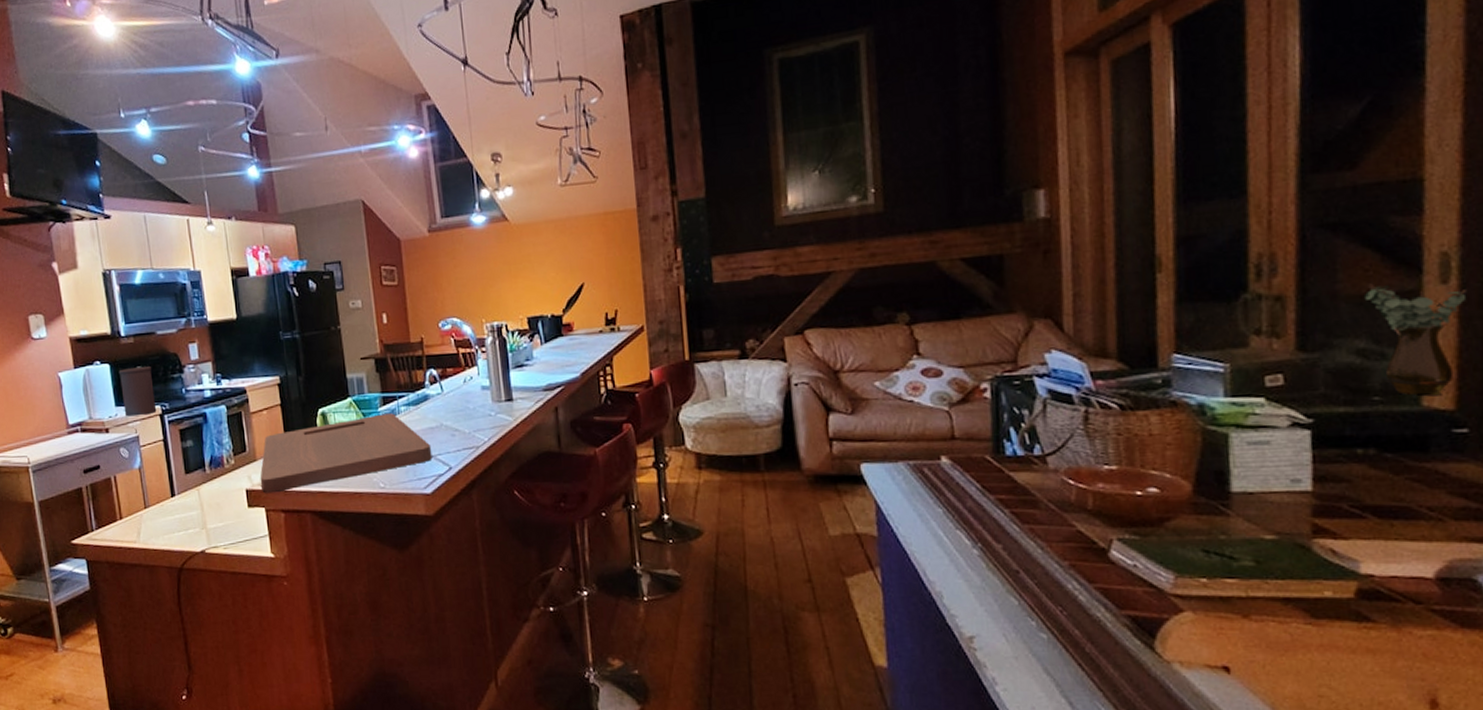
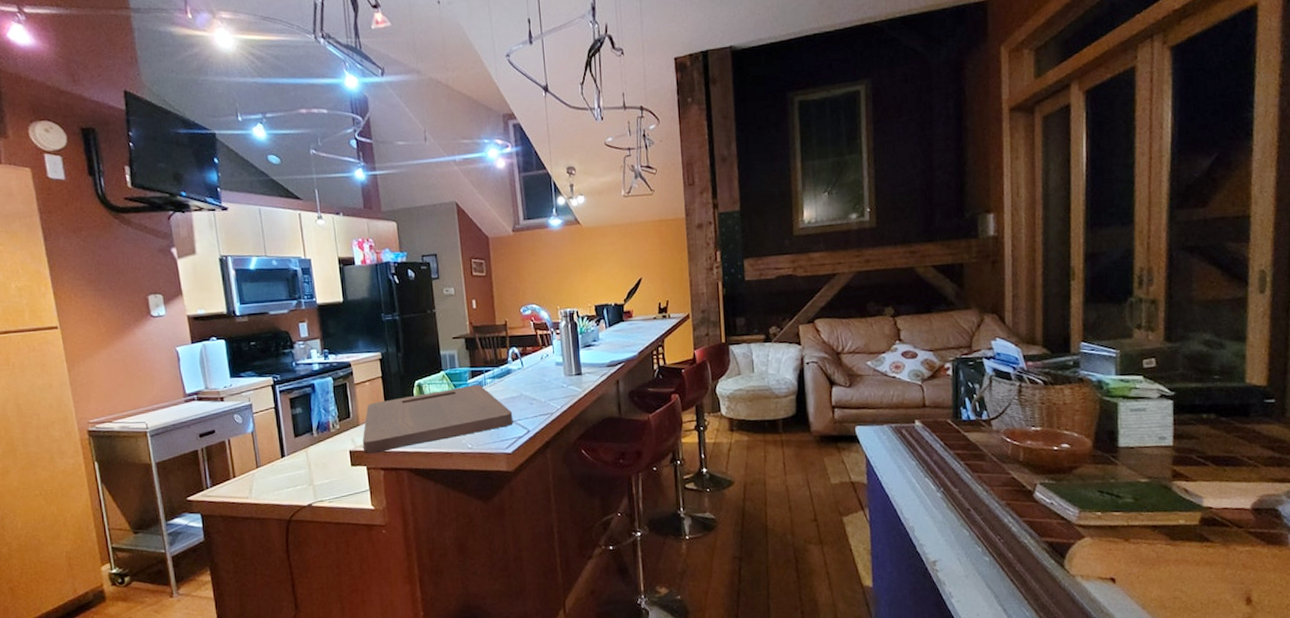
canister: present [118,366,157,417] -> none [233,343,269,387]
vase: present [1363,283,1467,396] -> none [1209,292,1276,375]

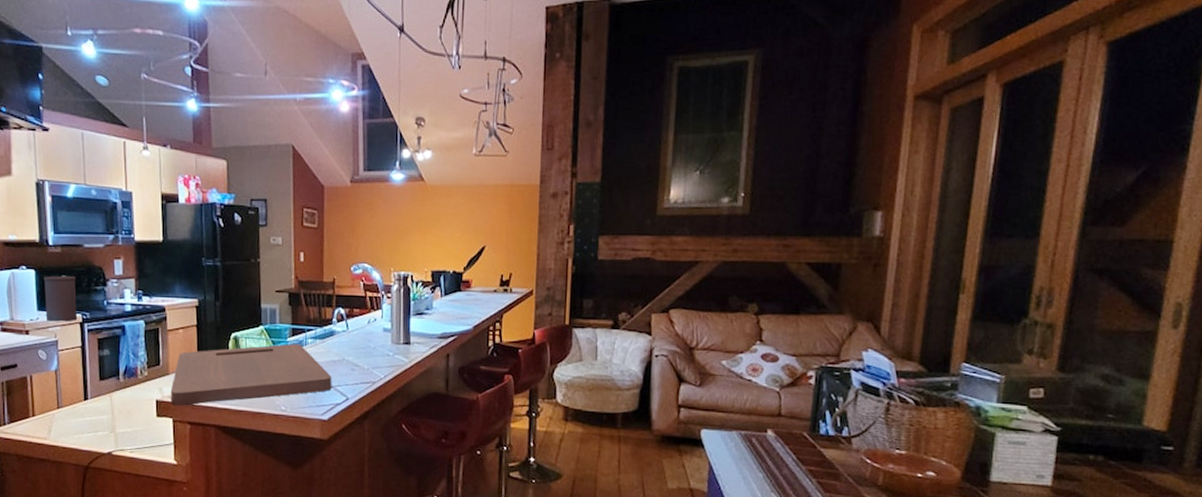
canister: none [233,343,269,387] -> present [43,276,78,322]

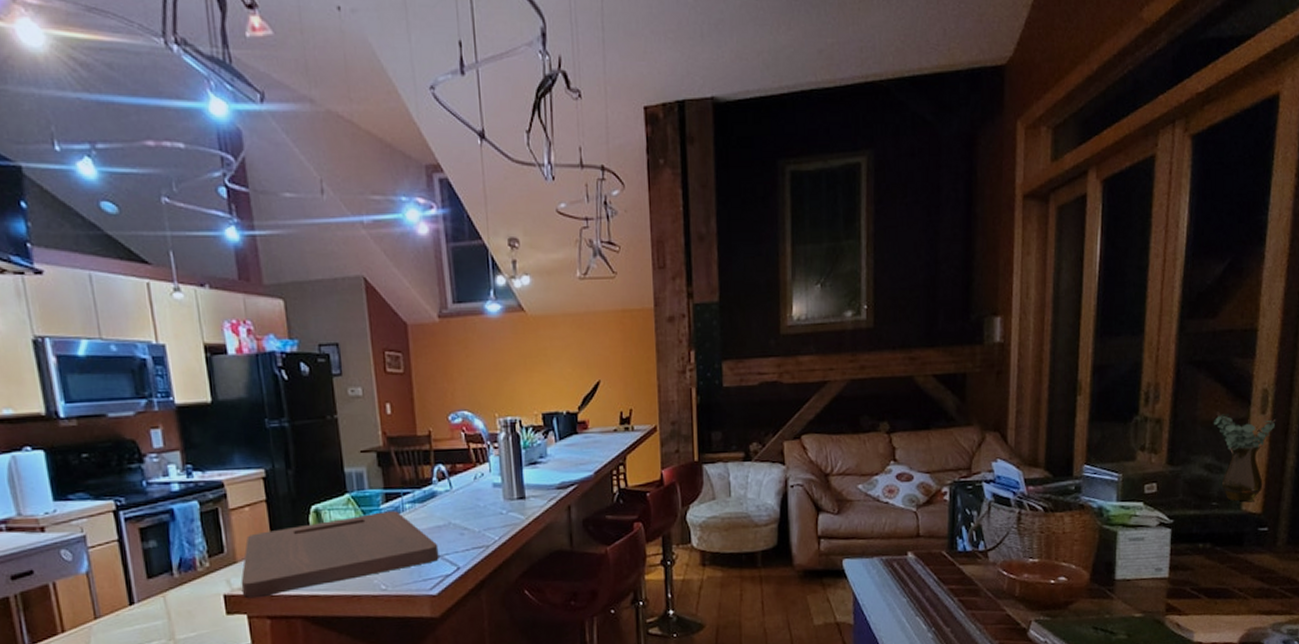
canister: present [43,276,78,322] -> none [57,455,109,513]
vase: none [1114,322,1190,417] -> present [1213,412,1276,502]

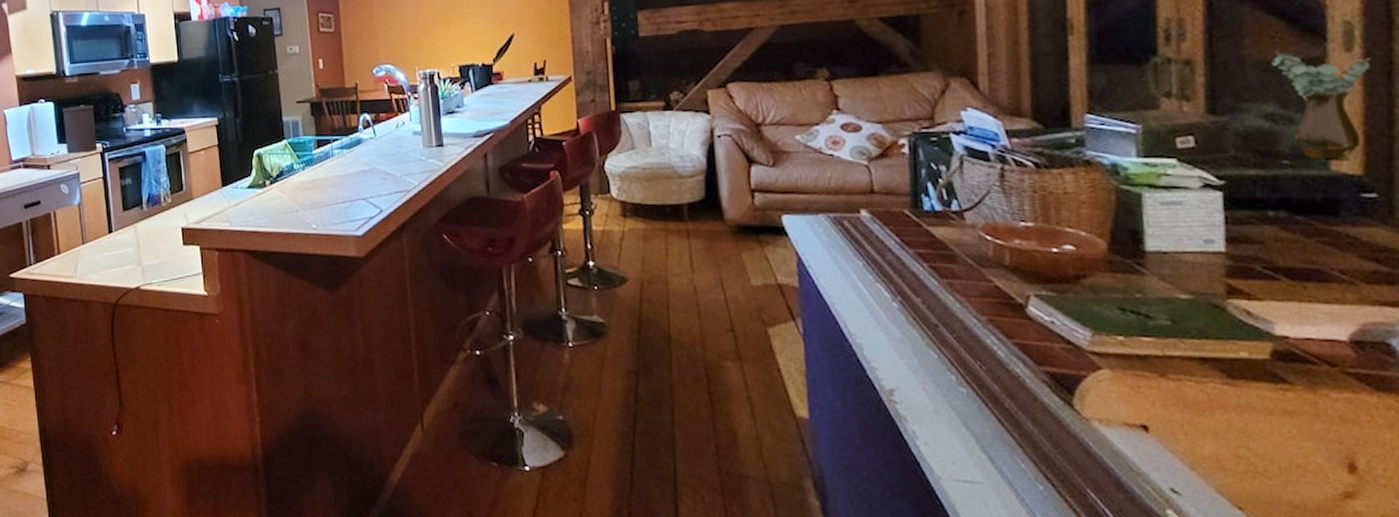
canister: none [57,455,109,513] -> present [62,106,98,154]
cutting board: present [240,511,439,599] -> none [195,156,364,232]

